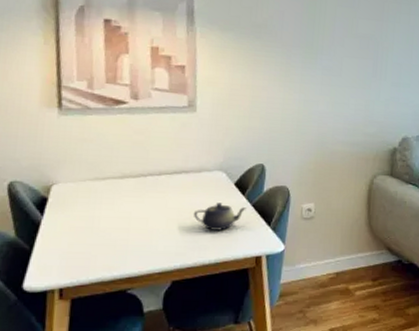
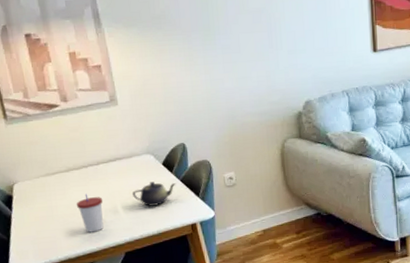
cup: none [123,206,158,253] -> present [76,193,104,233]

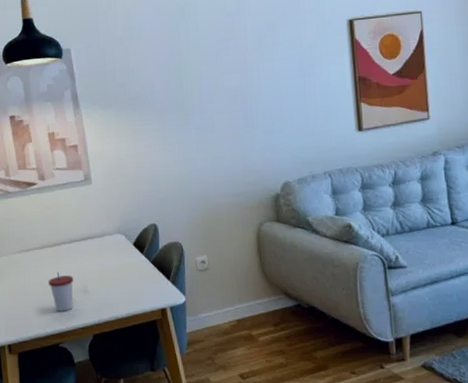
teapot: present [133,181,176,206] -> none [103,262,147,288]

